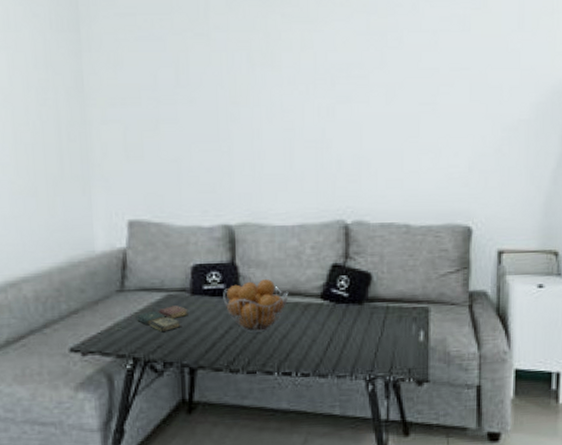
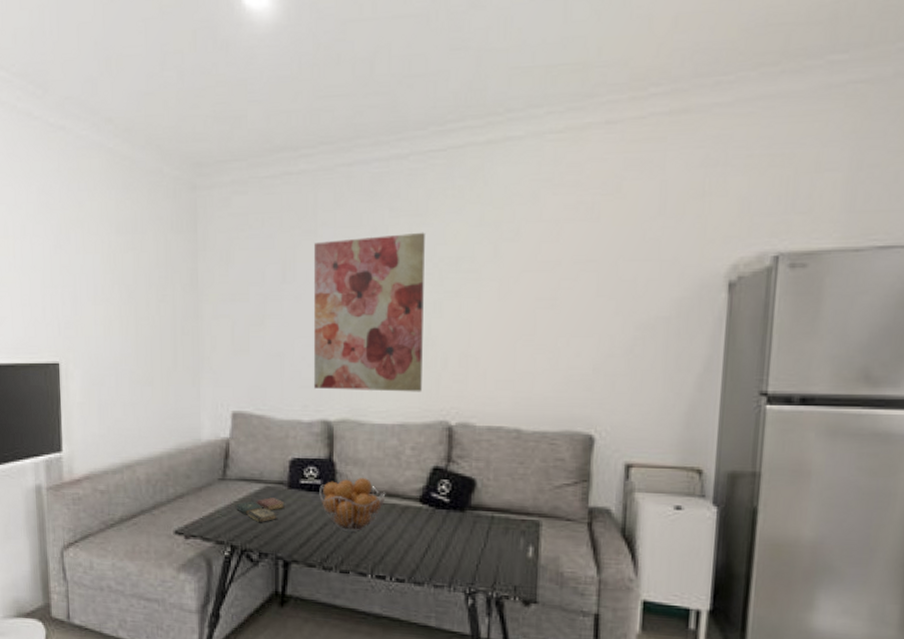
wall art: none [206,38,319,194] -> present [313,232,425,392]

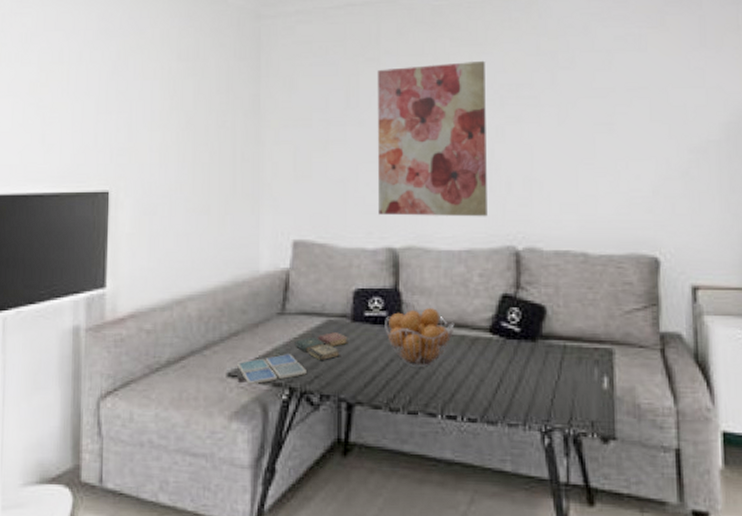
drink coaster: none [183,516,246,542] -> present [237,354,306,385]

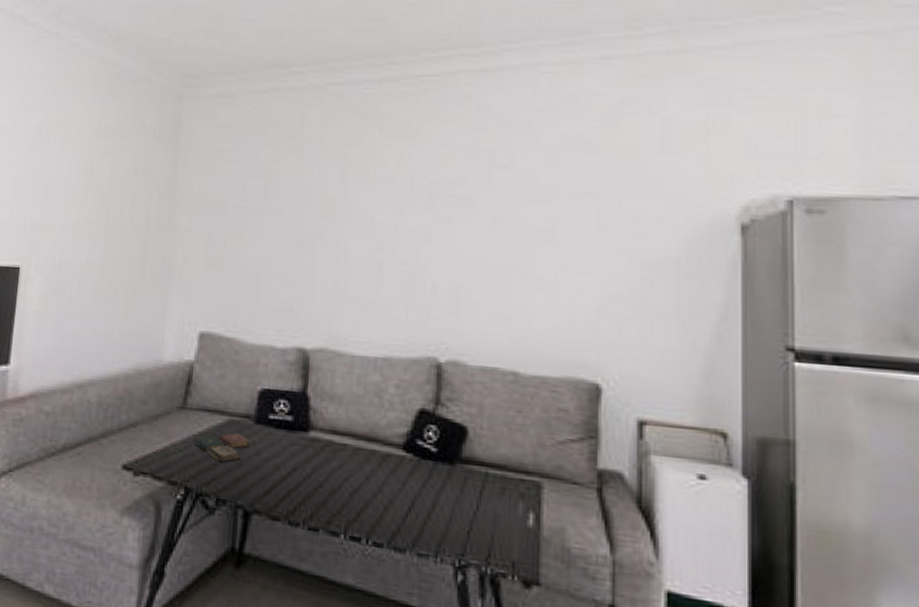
drink coaster: present [237,354,306,385] -> none [133,451,204,481]
wall art: present [377,60,487,217] -> none [291,154,416,323]
fruit basket: present [385,308,455,368] -> none [289,416,365,481]

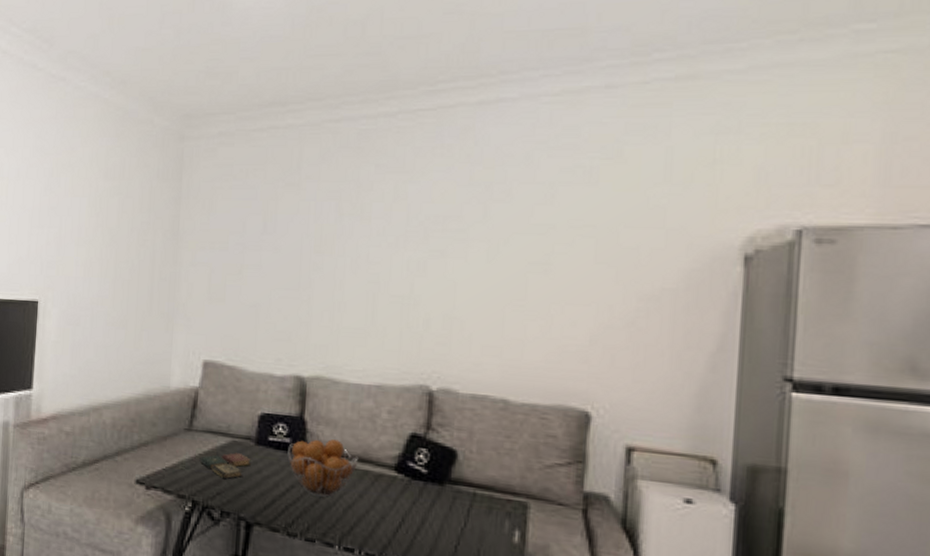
fruit basket: none [289,416,365,481] -> present [287,439,359,498]

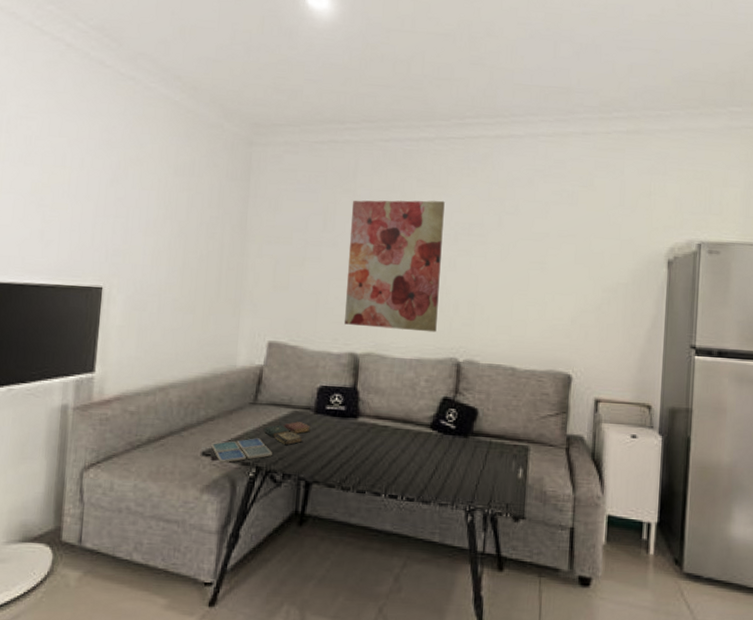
drink coaster: none [145,468,209,494] -> present [211,438,272,463]
fruit basket: present [287,439,359,498] -> none [342,405,402,455]
wall art: none [289,189,411,353] -> present [345,200,445,333]

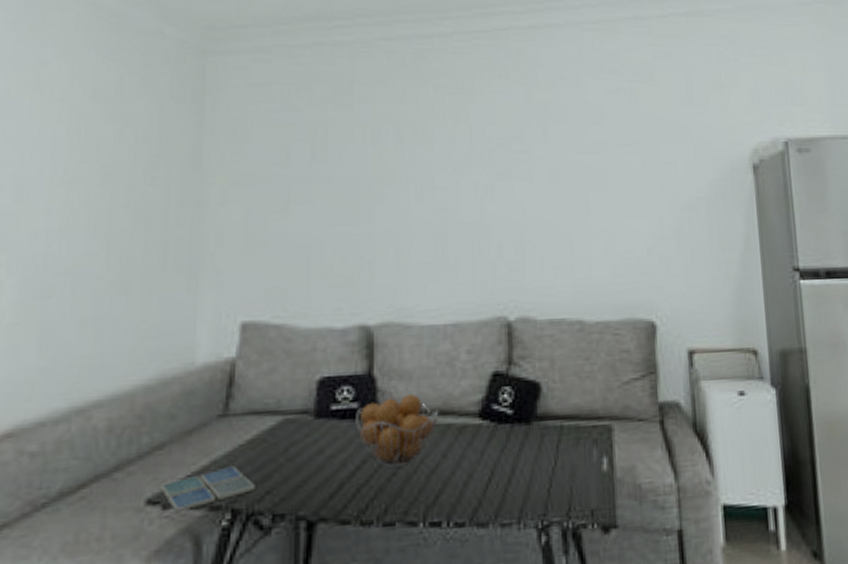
book: present [263,422,311,446] -> none [240,433,310,472]
fruit basket: none [342,405,402,455] -> present [356,394,439,468]
wall art: present [345,200,445,333] -> none [349,111,476,287]

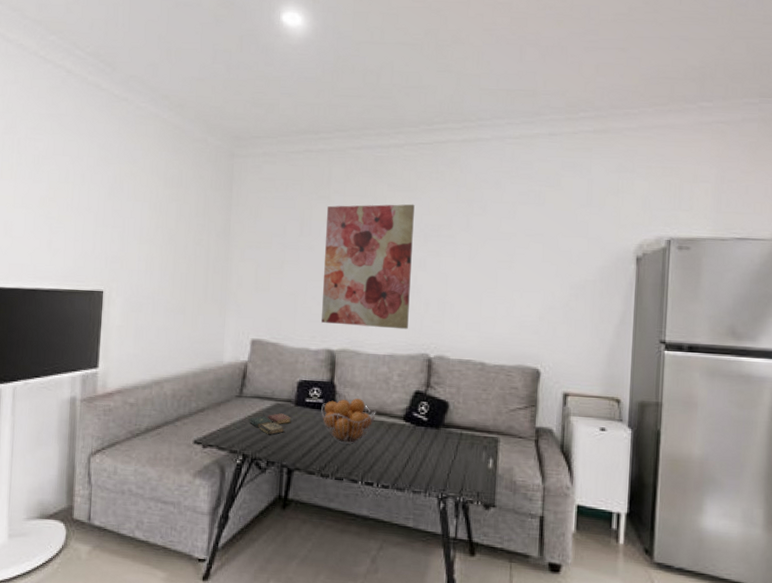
drink coaster: present [161,466,255,513] -> none [202,428,257,451]
book: none [240,433,310,472] -> present [249,413,292,435]
wall art: none [349,111,476,287] -> present [321,204,415,330]

